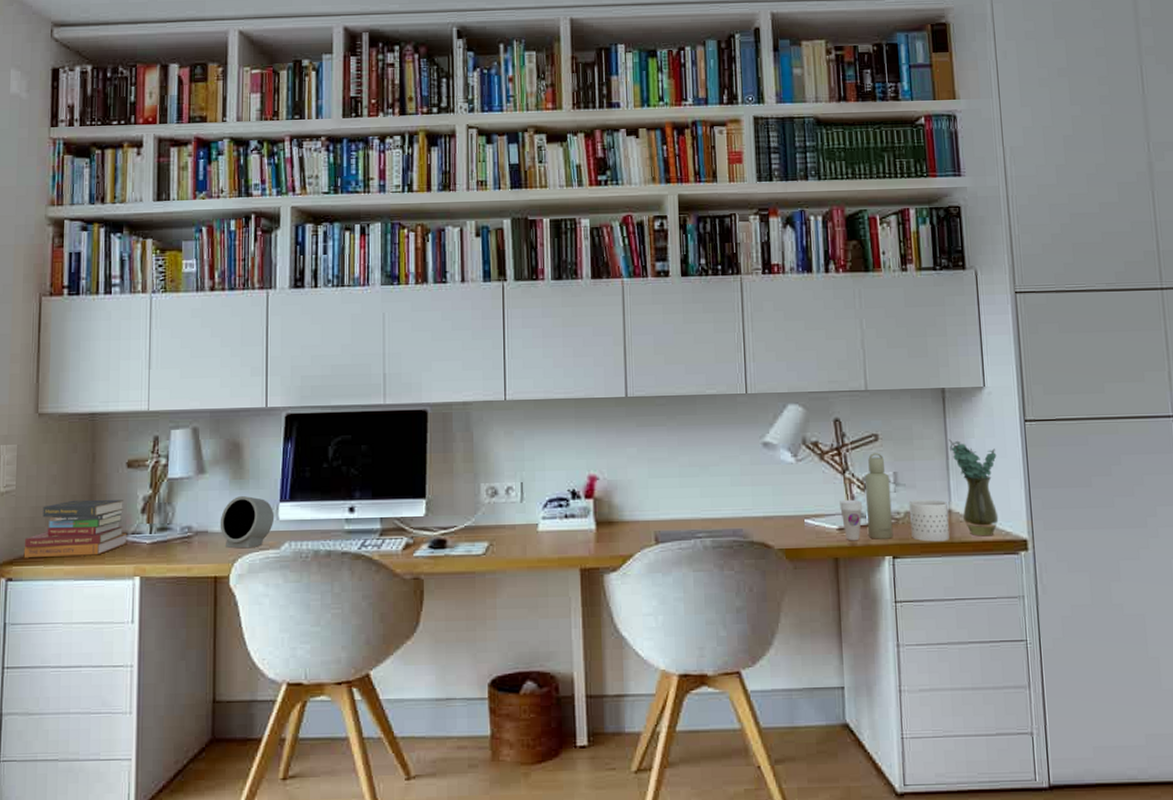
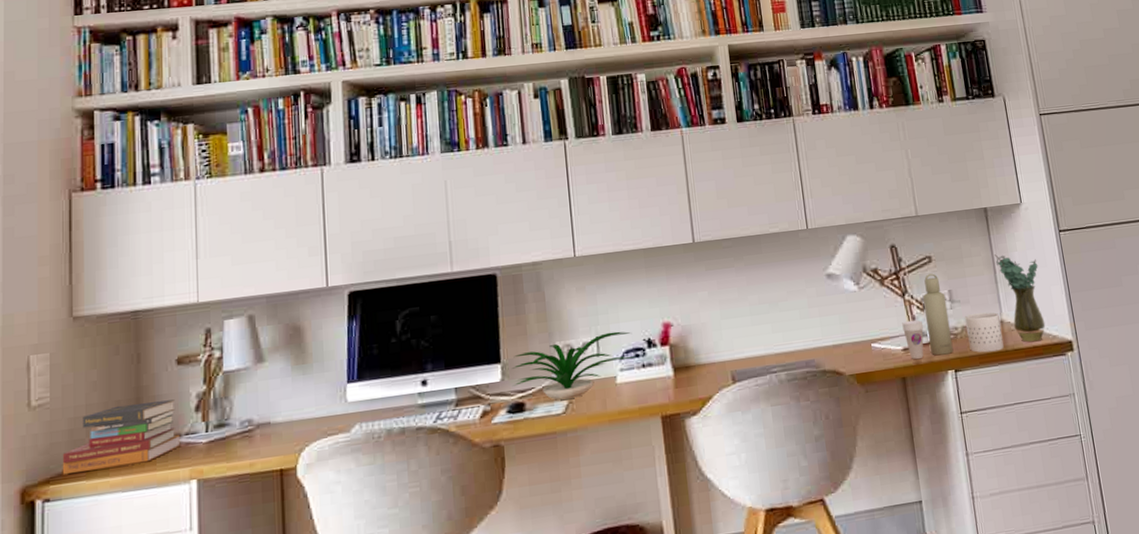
clock: present [220,495,275,549] -> none [283,380,343,438]
plant: none [436,479,559,541] -> present [511,331,636,401]

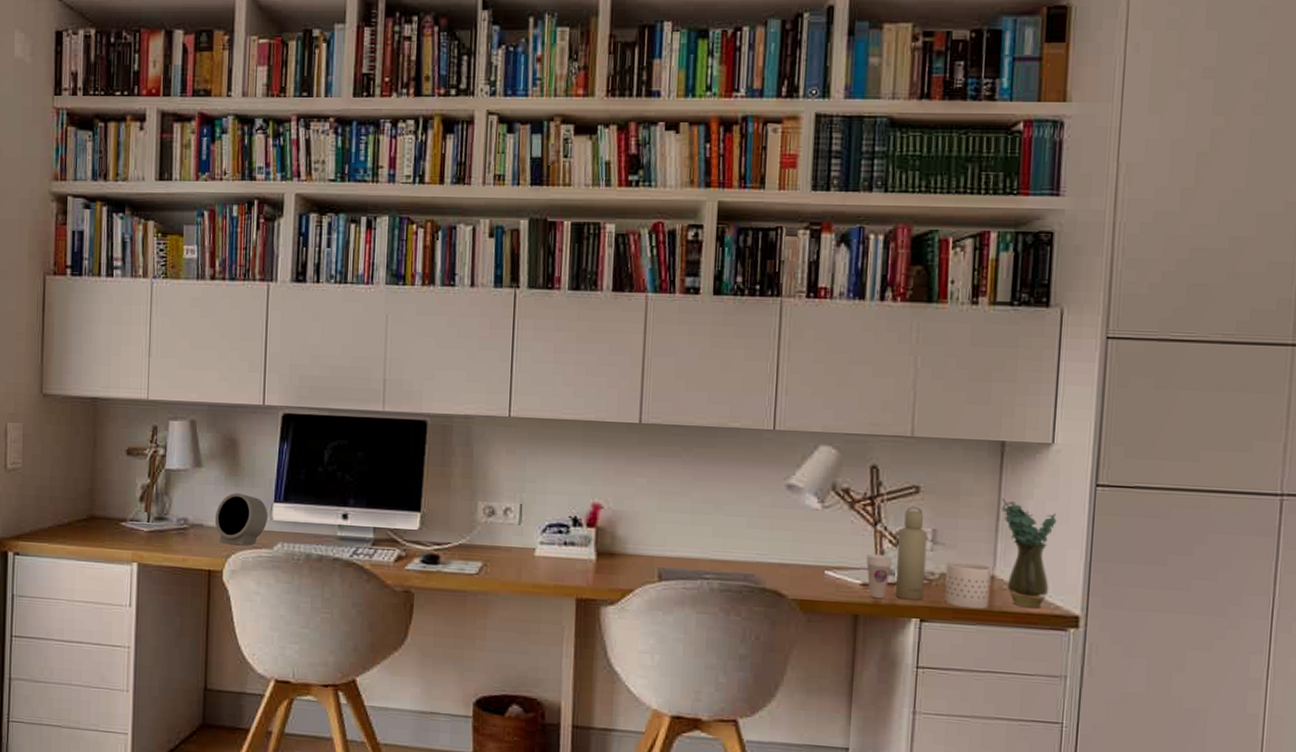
books: present [62,399,181,475] -> none [29,482,126,538]
clock: none [283,380,343,438] -> present [214,492,268,546]
plant: present [511,331,636,401] -> none [430,502,559,562]

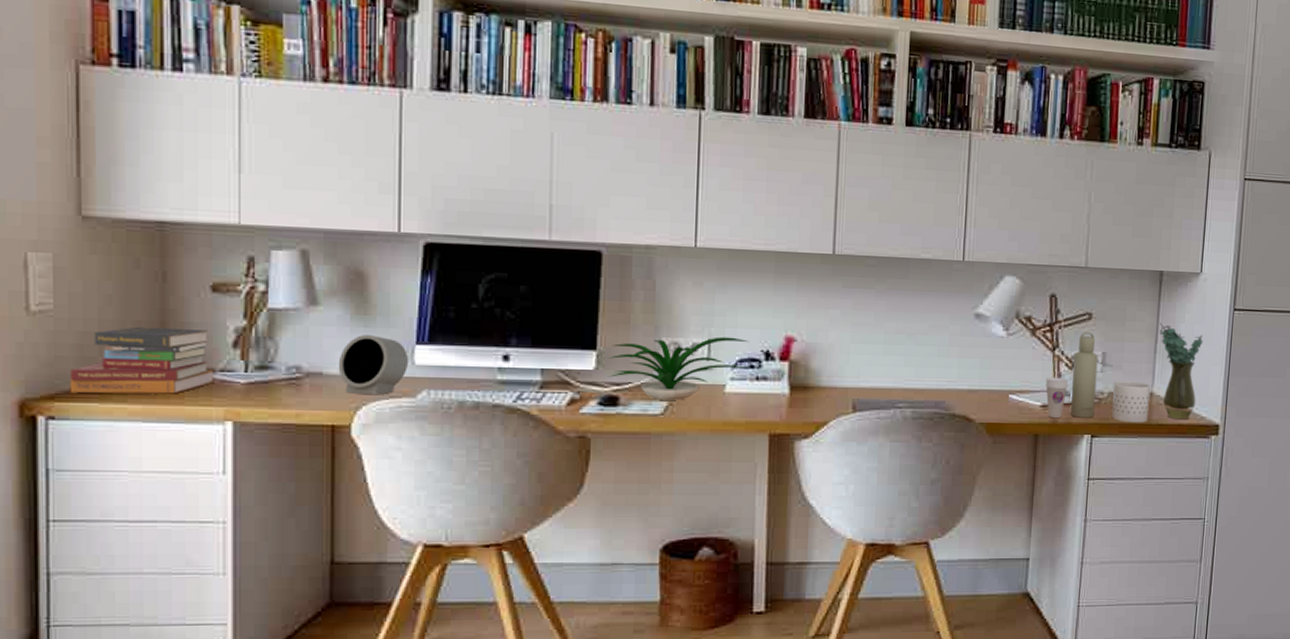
books: none [29,482,126,538] -> present [69,326,214,394]
plant: none [430,502,559,562] -> present [608,336,750,400]

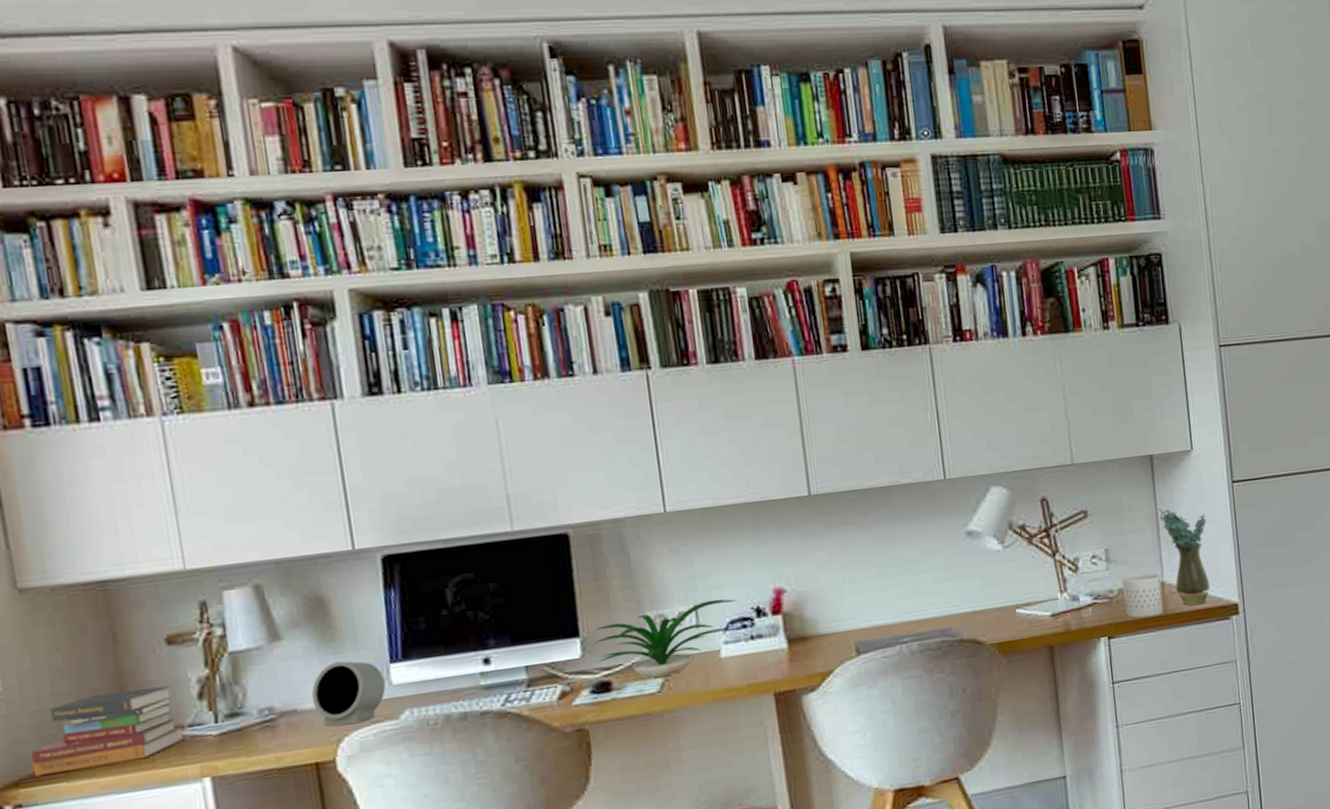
cup: present [1046,377,1068,419] -> none [1051,582,1075,627]
bottle: present [1071,332,1099,419] -> none [1076,530,1108,622]

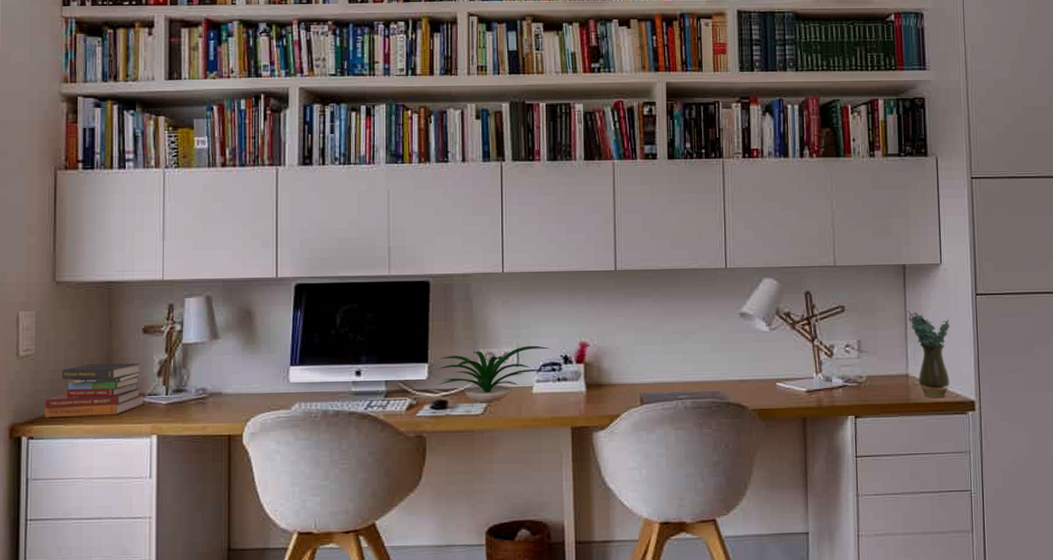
clock: present [311,661,386,727] -> none [233,359,285,409]
mug: present [1121,573,1163,618] -> none [870,365,906,403]

